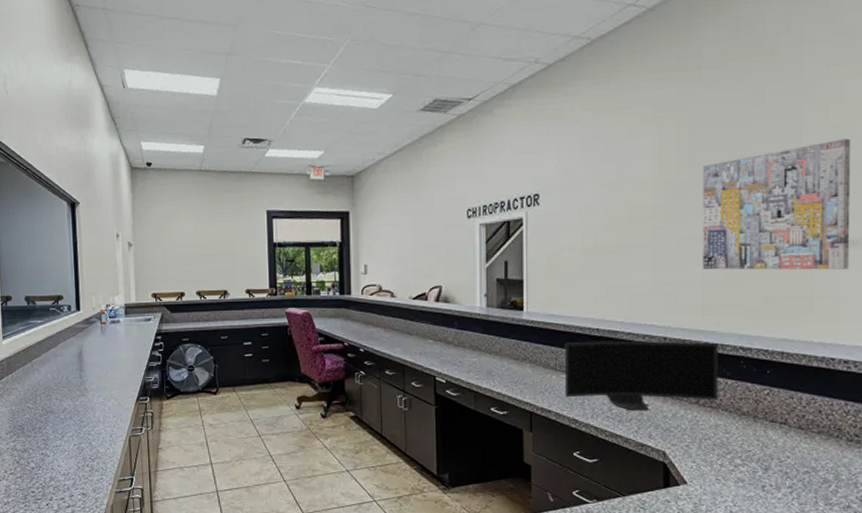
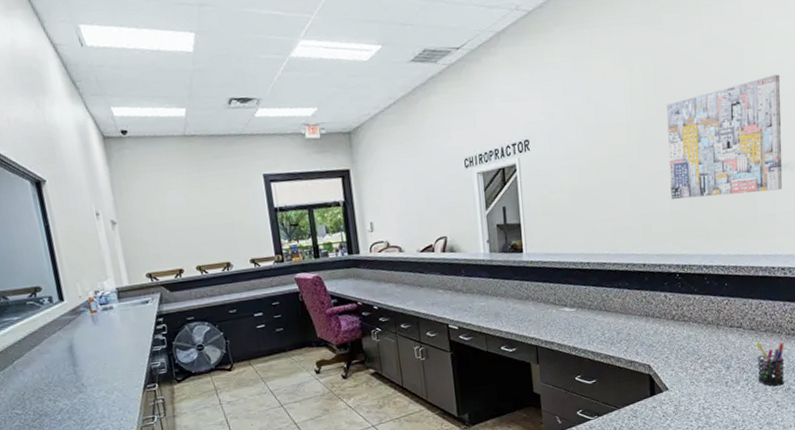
monitor: present [564,340,718,410] -> none [561,264,689,333]
pen holder: none [804,444,844,502] -> present [755,341,785,386]

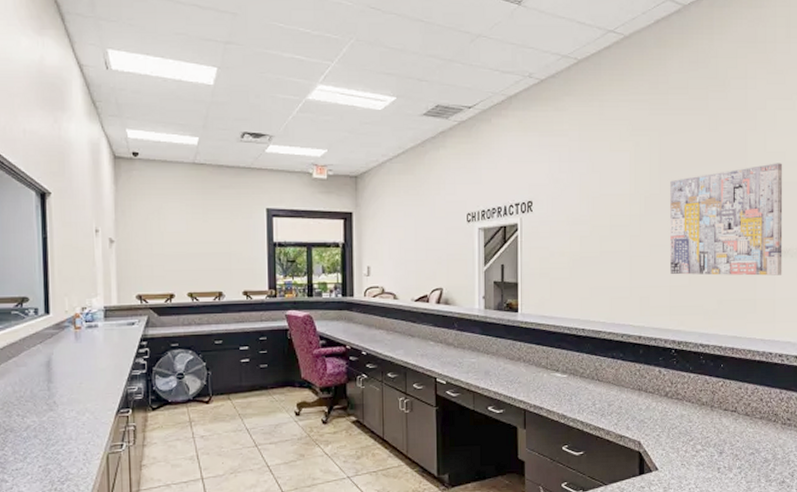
pen holder: present [755,341,785,386] -> none [750,428,779,478]

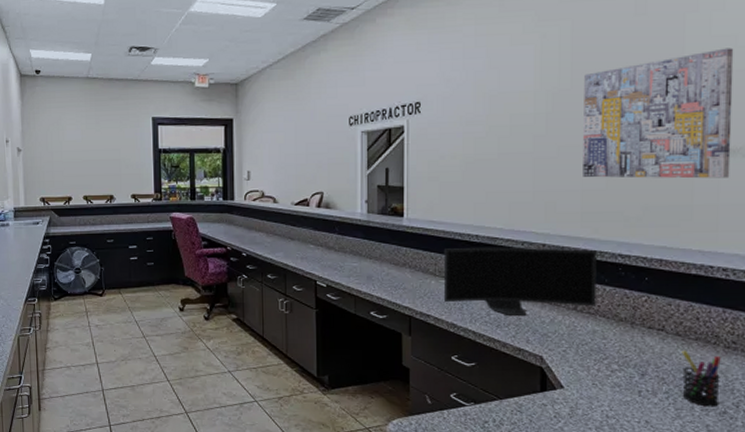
monitor: none [554,339,683,404] -> present [443,247,597,315]
pen holder: none [750,428,779,478] -> present [681,350,721,407]

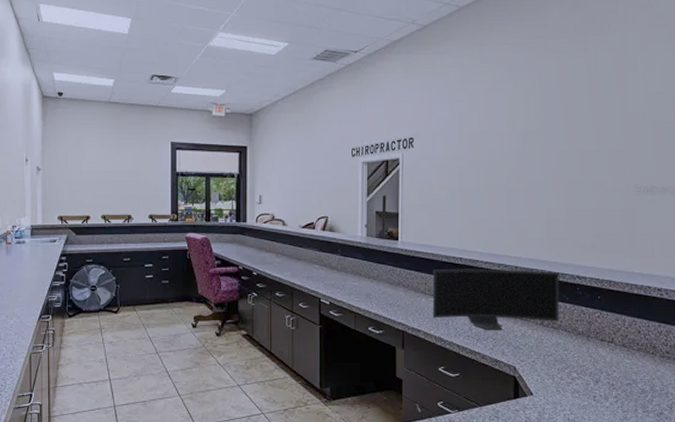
wall art: present [583,48,734,179] -> none [548,103,664,212]
pen holder: present [681,350,721,407] -> none [627,360,658,409]

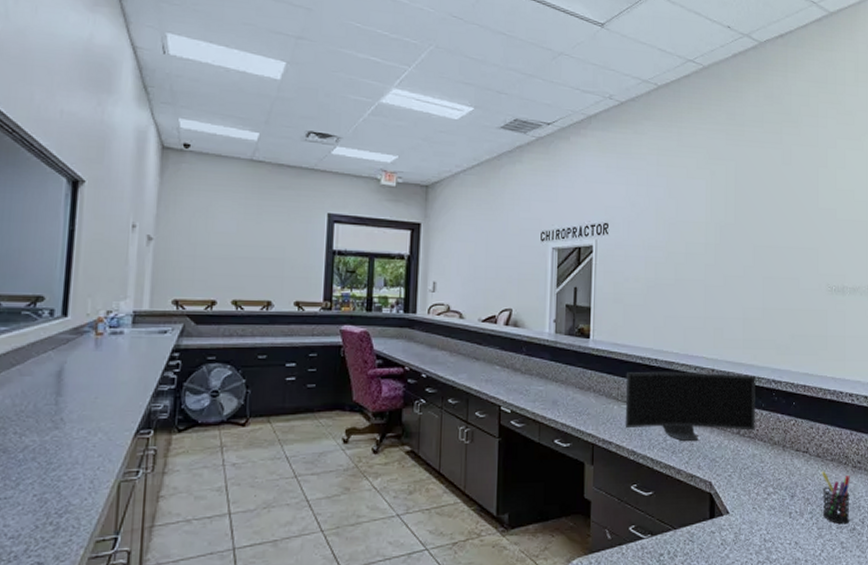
pen holder: none [627,360,658,409] -> present [821,471,850,525]

